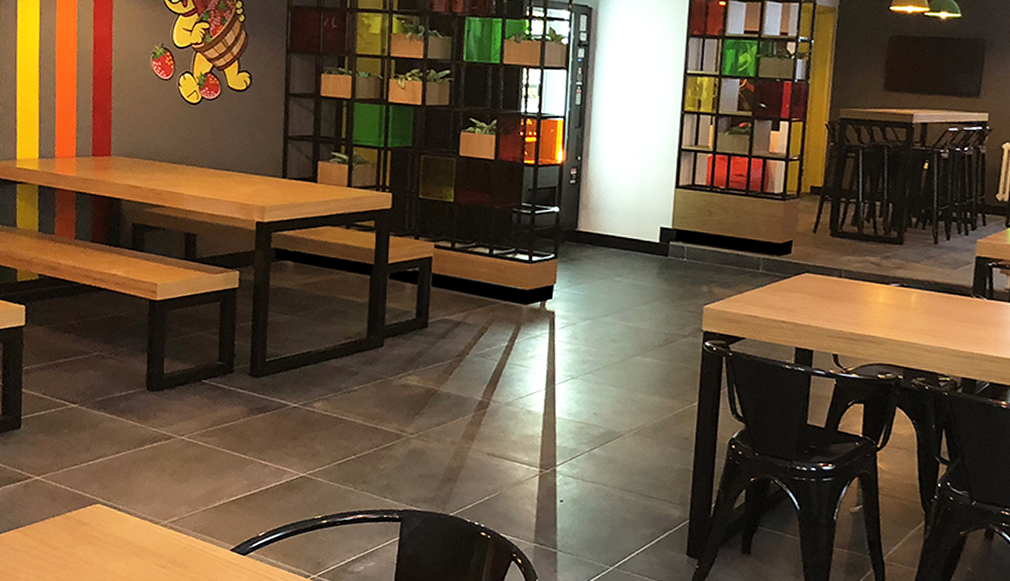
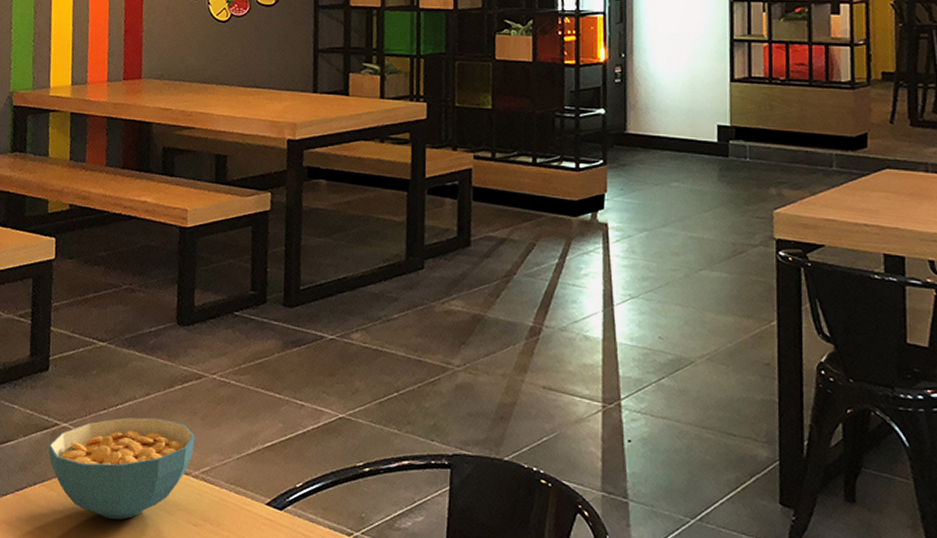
cereal bowl: none [21,472,164,562] -> present [48,417,195,520]

